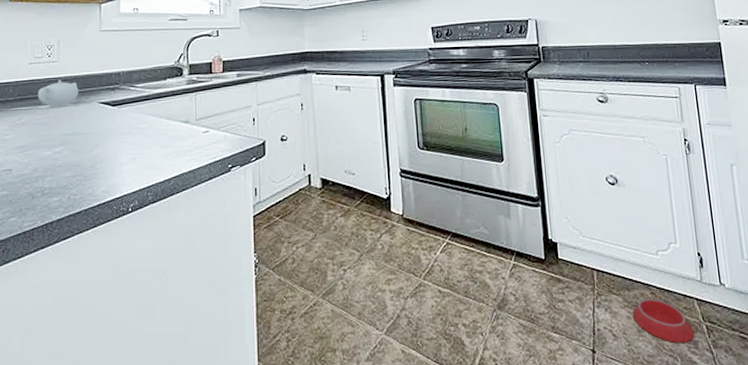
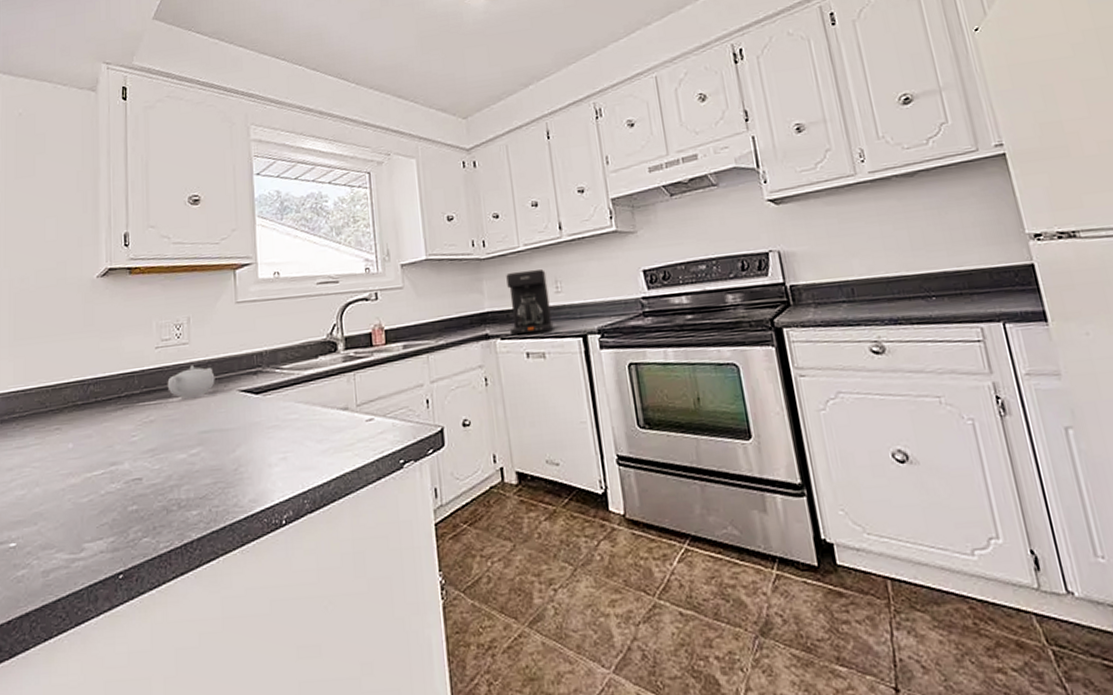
coffee maker: none [323,21,359,72] -> present [506,269,554,336]
pet bowl: present [632,298,695,344] -> none [945,615,1038,677]

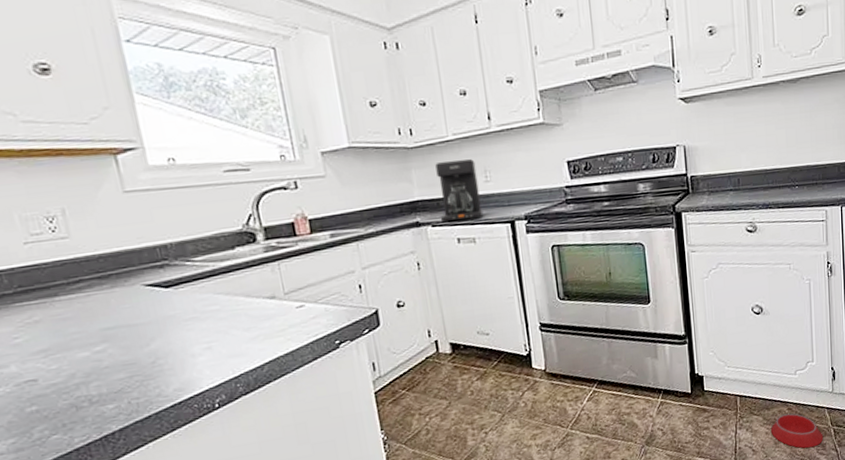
teapot: present [167,365,215,400] -> none [48,261,112,298]
pet bowl: none [945,615,1038,677] -> present [770,413,824,449]

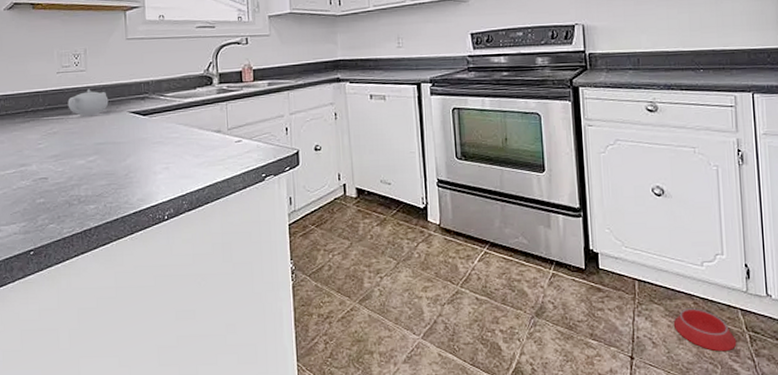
teapot: none [48,261,112,298] -> present [67,89,109,117]
coffee maker: present [435,159,484,223] -> none [357,27,394,80]

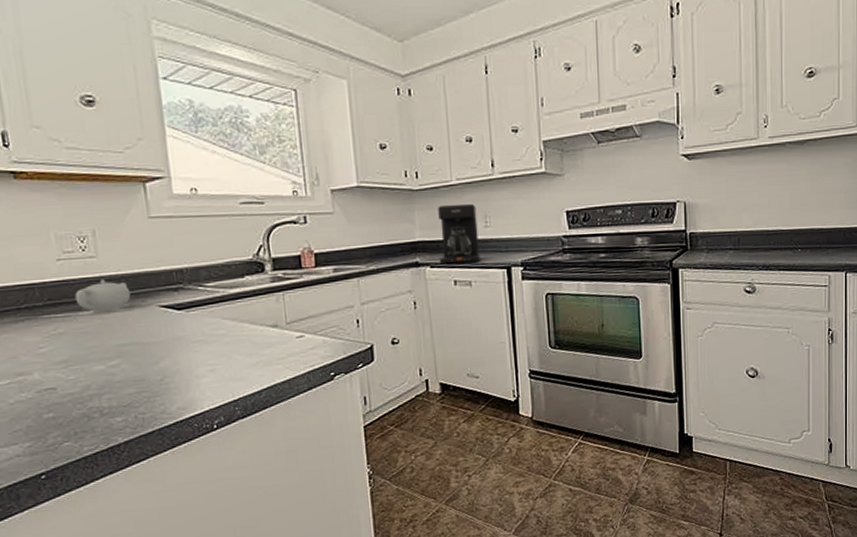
coffee maker: none [357,27,394,80] -> present [438,204,481,265]
pet bowl: present [673,308,737,352] -> none [760,483,817,522]

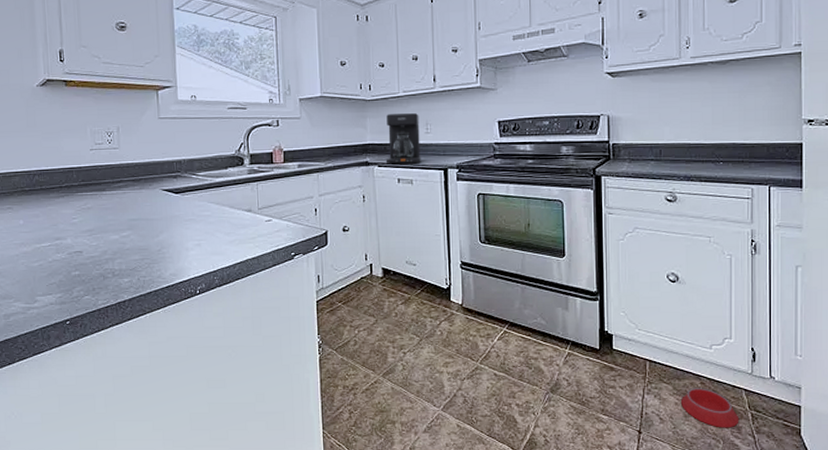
teapot: present [74,279,131,314] -> none [101,166,142,193]
pet bowl: none [760,483,817,522] -> present [680,388,739,428]

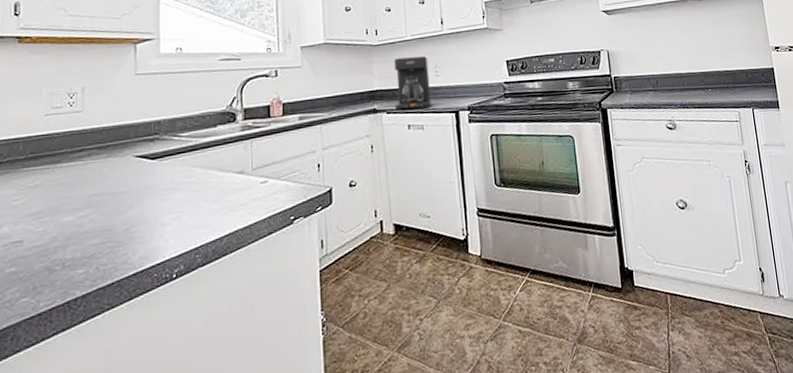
pet bowl: present [680,388,739,428] -> none [703,316,759,357]

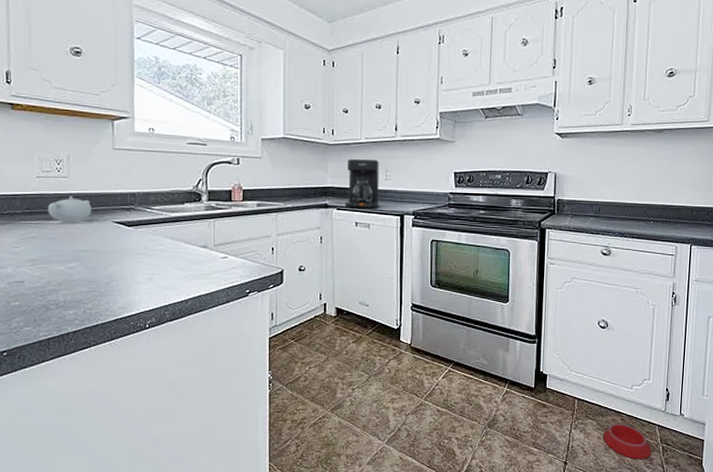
teapot: none [56,132,109,165] -> present [48,196,92,224]
pet bowl: none [703,316,759,357] -> present [602,424,652,460]

